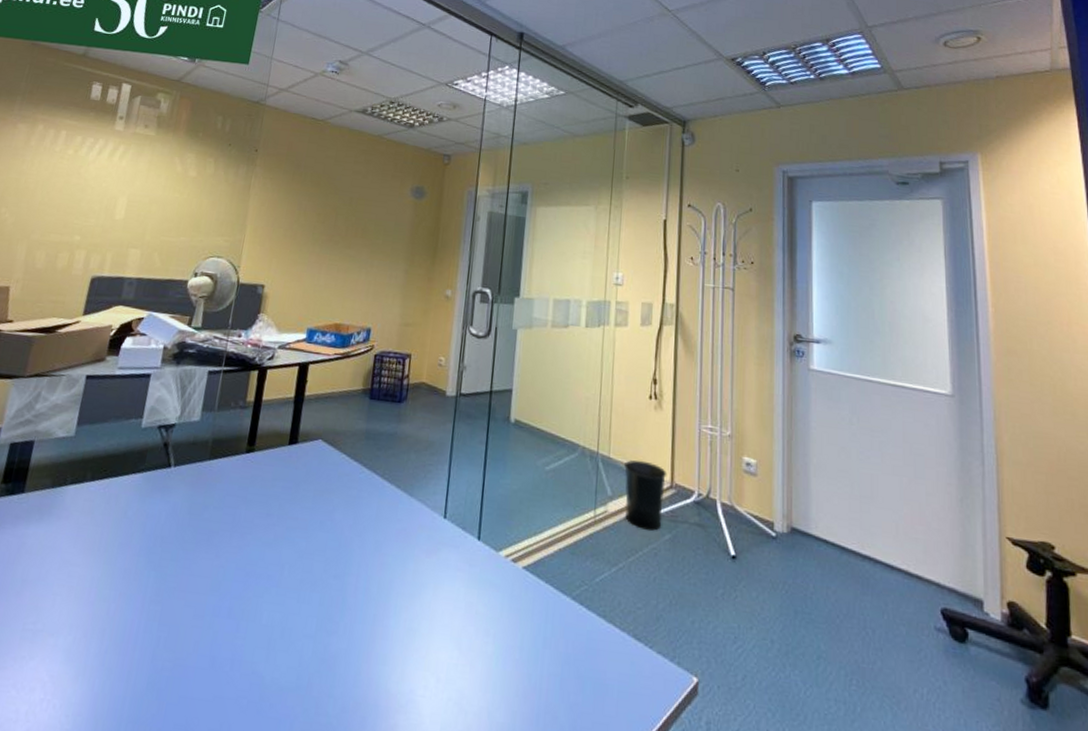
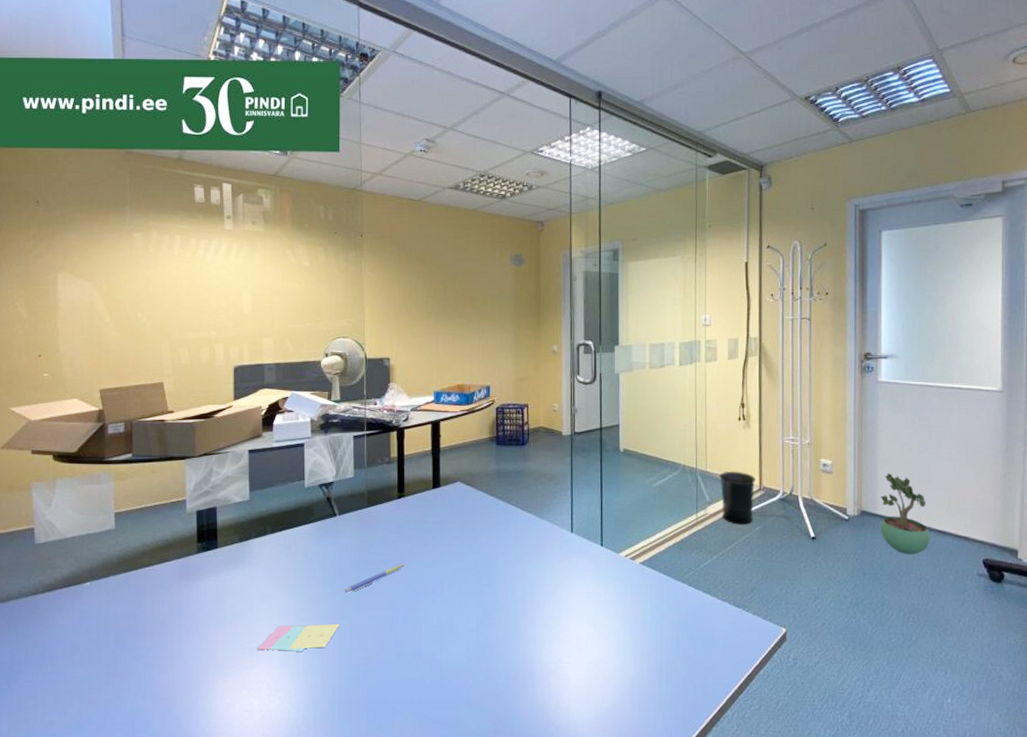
sticky notes: none [40,603,150,643] -> present [257,623,340,652]
pen: none [162,536,243,569] -> present [344,563,407,593]
potted plant: none [814,483,875,593] -> present [880,473,930,555]

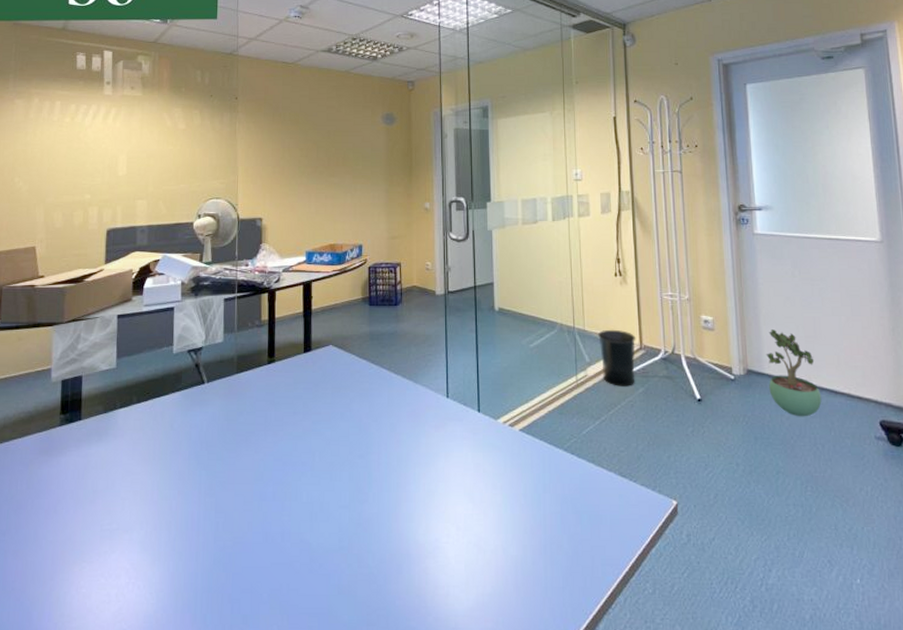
sticky notes: present [257,623,340,652] -> none [117,501,206,533]
pen: present [344,563,407,593] -> none [210,434,276,467]

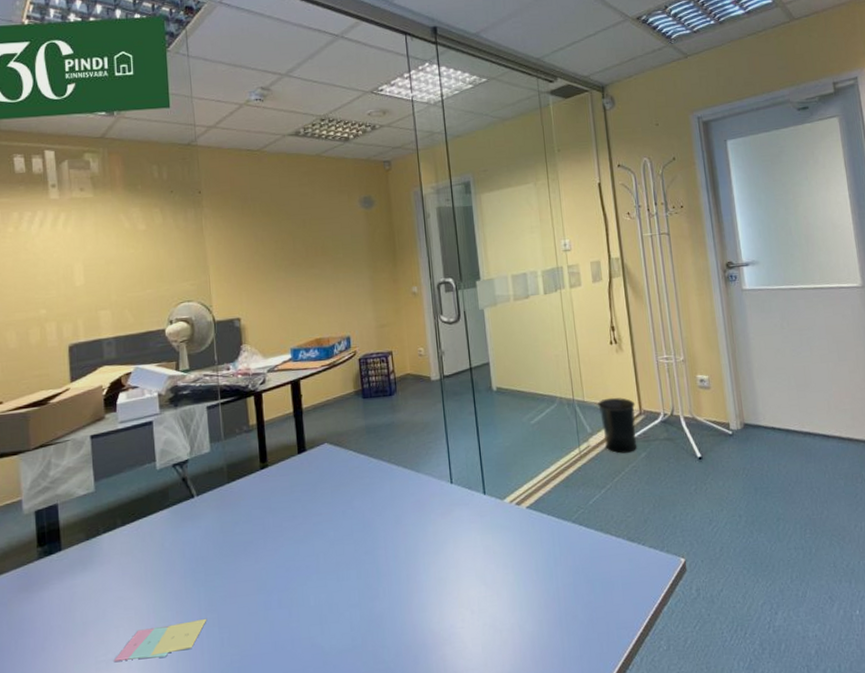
sticky notes: none [117,501,206,533] -> present [113,618,207,662]
potted plant: present [766,330,822,417] -> none [761,382,816,464]

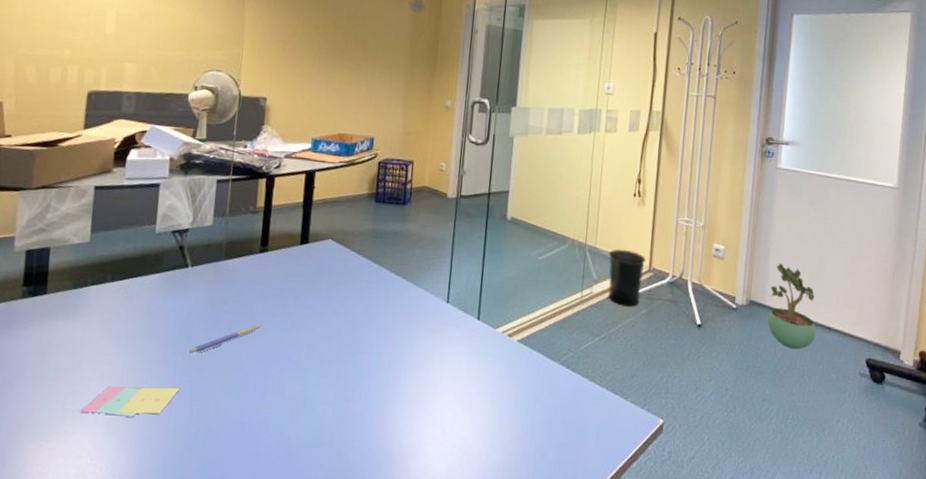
pen: none [209,540,276,582] -> present [188,325,263,354]
potted plant: none [761,382,816,464] -> present [767,263,816,350]

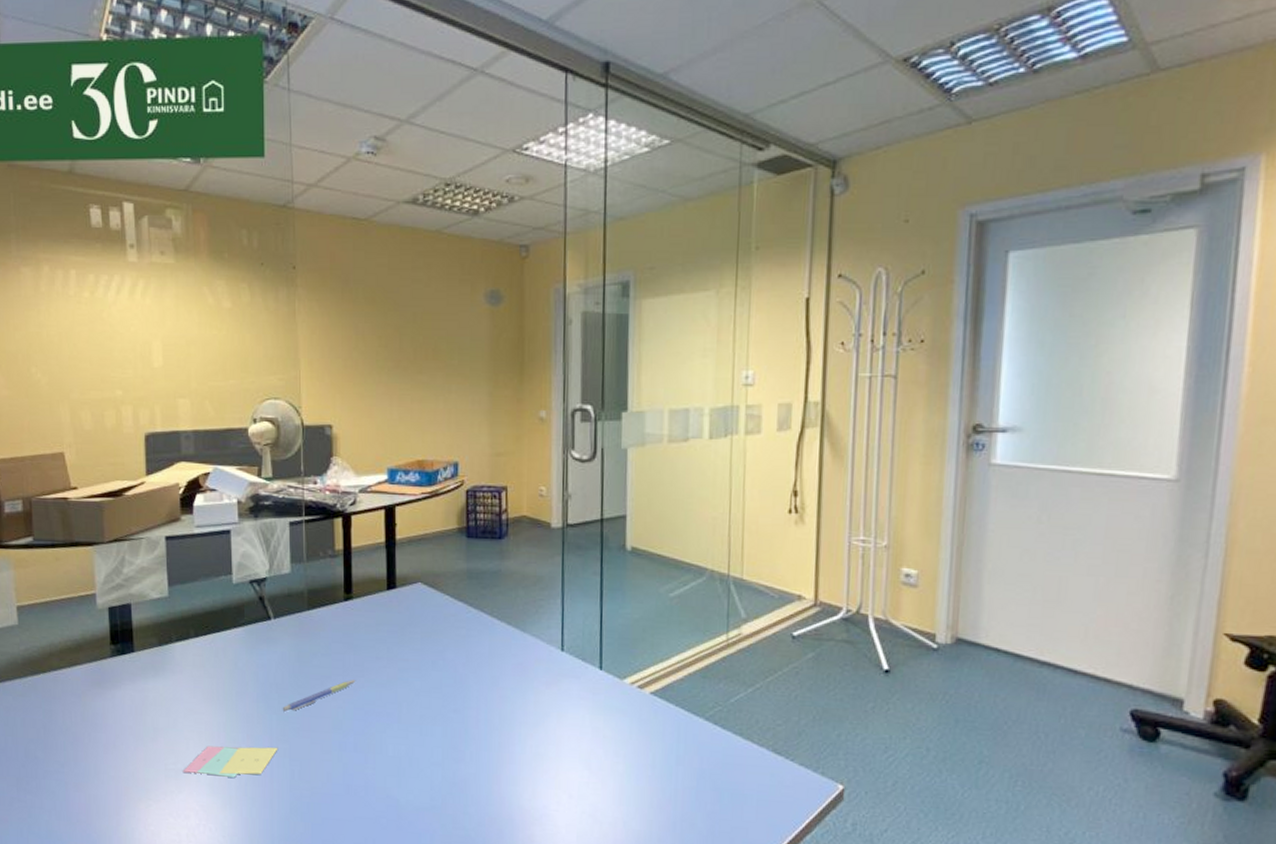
waste bin: present [608,249,647,307] -> none [758,579,810,650]
potted plant: present [767,263,816,350] -> none [983,590,1055,700]

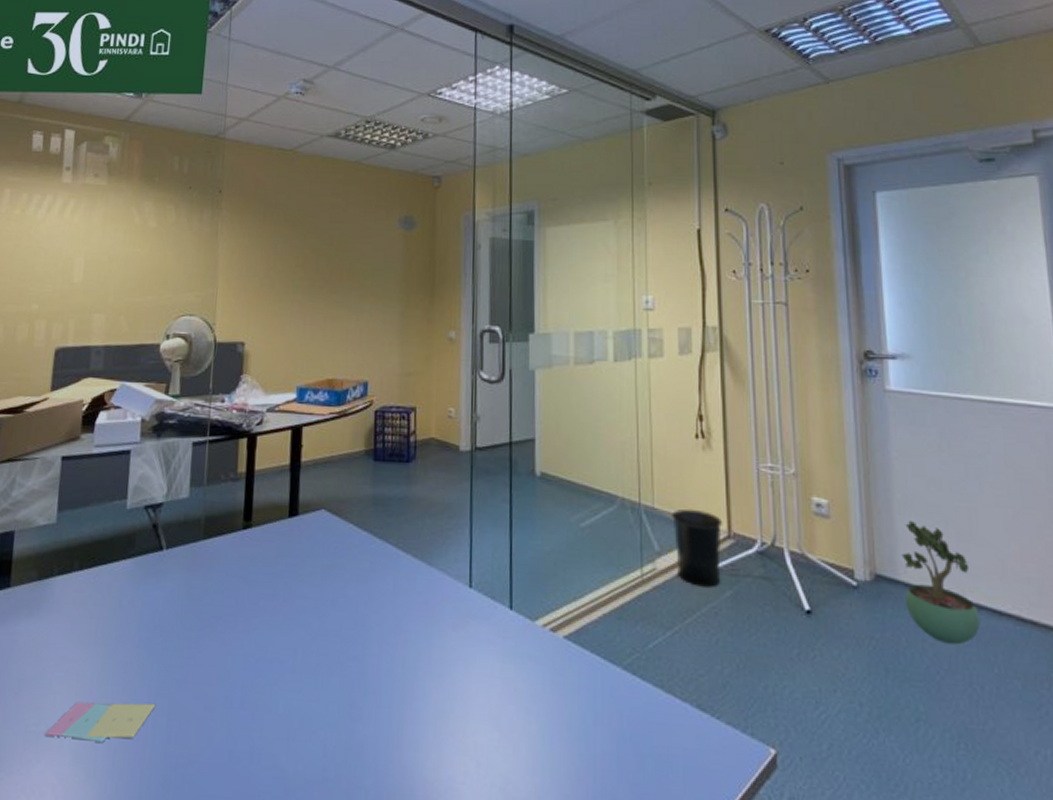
pen: present [282,680,356,712] -> none [165,621,249,660]
waste bin: none [758,579,810,650] -> present [670,508,723,587]
potted plant: none [983,590,1055,700] -> present [901,521,980,645]

